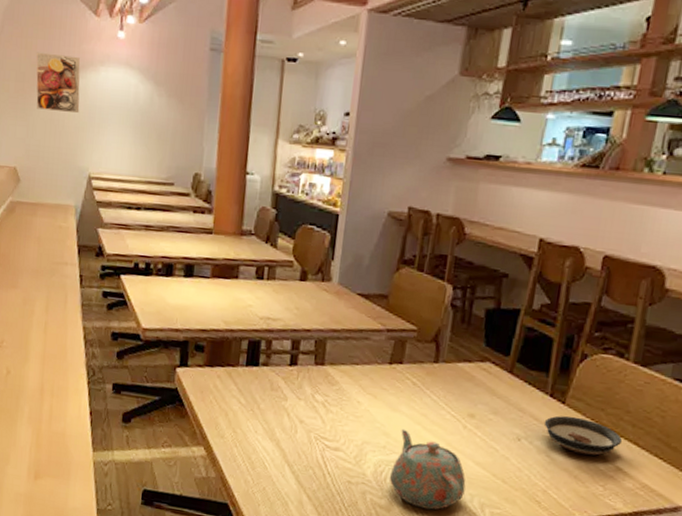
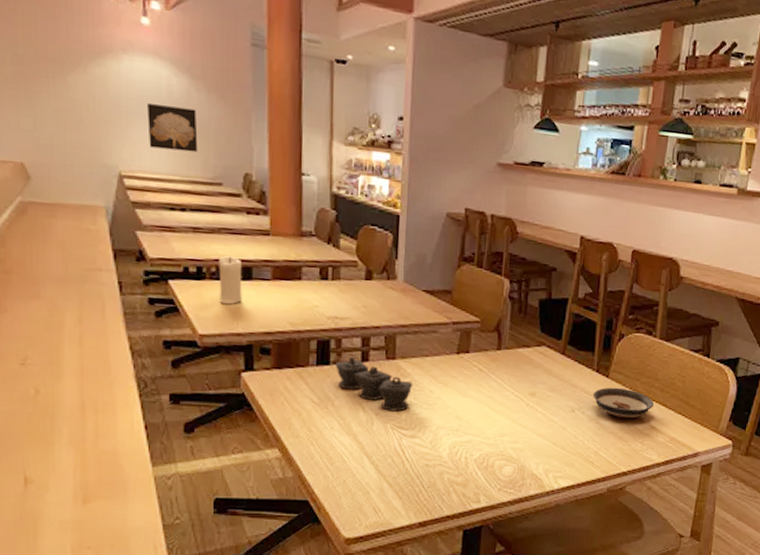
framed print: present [36,52,81,114] -> none [38,32,101,105]
wall art: none [115,110,157,155] -> present [147,104,198,153]
candle: none [163,253,185,301] -> present [219,256,242,305]
sugar bowl: none [263,360,341,421] -> present [334,357,413,412]
teapot: present [389,429,466,510] -> none [463,411,531,481]

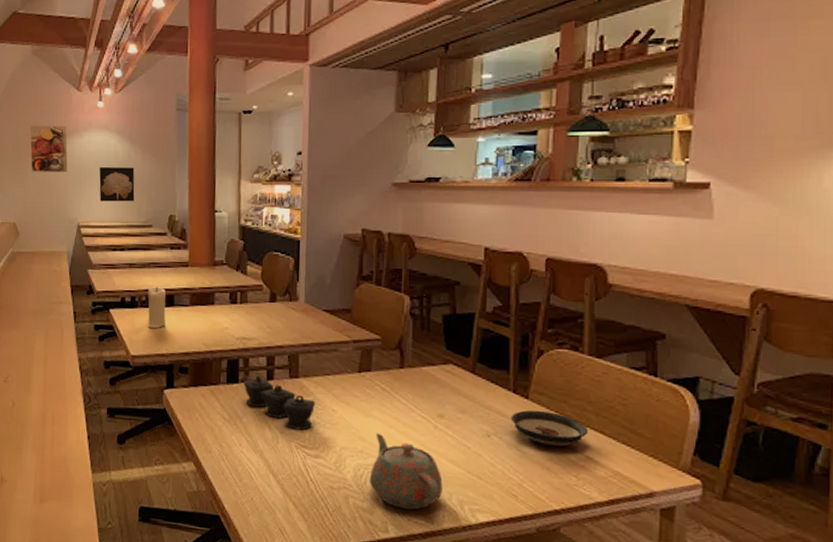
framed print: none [38,32,101,105] -> present [30,125,68,173]
teapot: none [463,411,531,481] -> present [369,433,443,510]

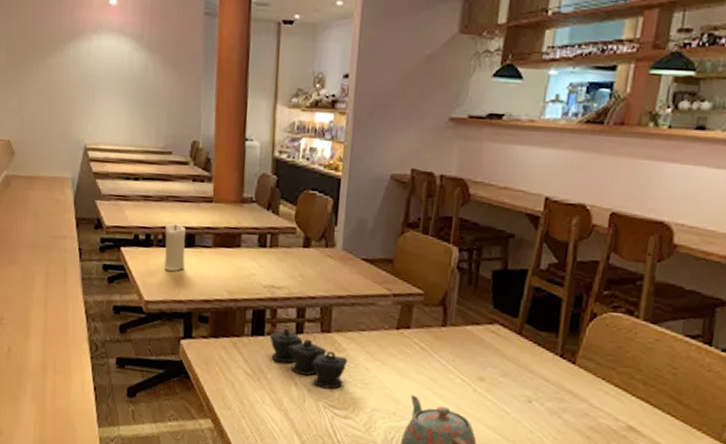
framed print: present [30,125,68,173] -> none [27,21,73,84]
wall art: present [99,167,135,202] -> none [110,79,153,123]
saucer: present [510,410,589,447] -> none [554,376,635,415]

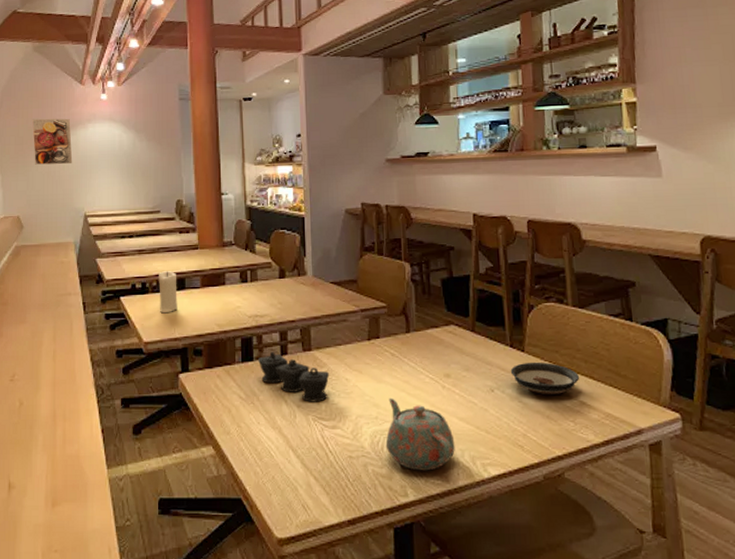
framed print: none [27,21,73,84] -> present [32,118,73,165]
saucer: none [554,376,635,415] -> present [510,362,580,394]

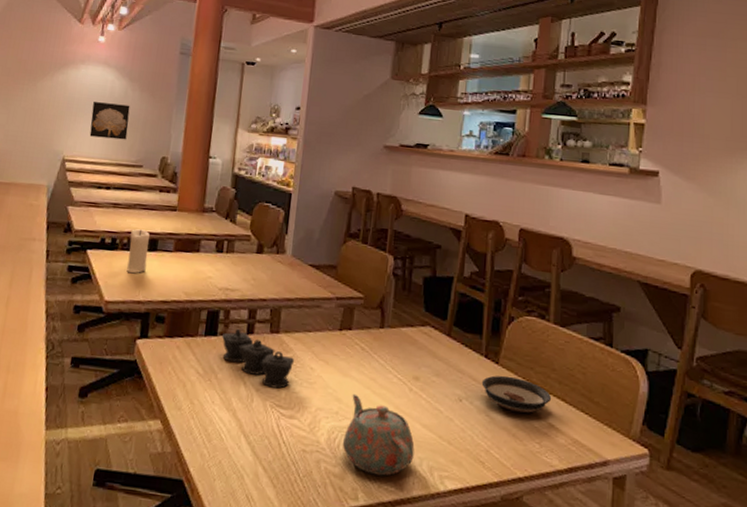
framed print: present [32,118,73,165] -> none [18,51,63,104]
wall art: none [105,156,141,191] -> present [89,102,130,140]

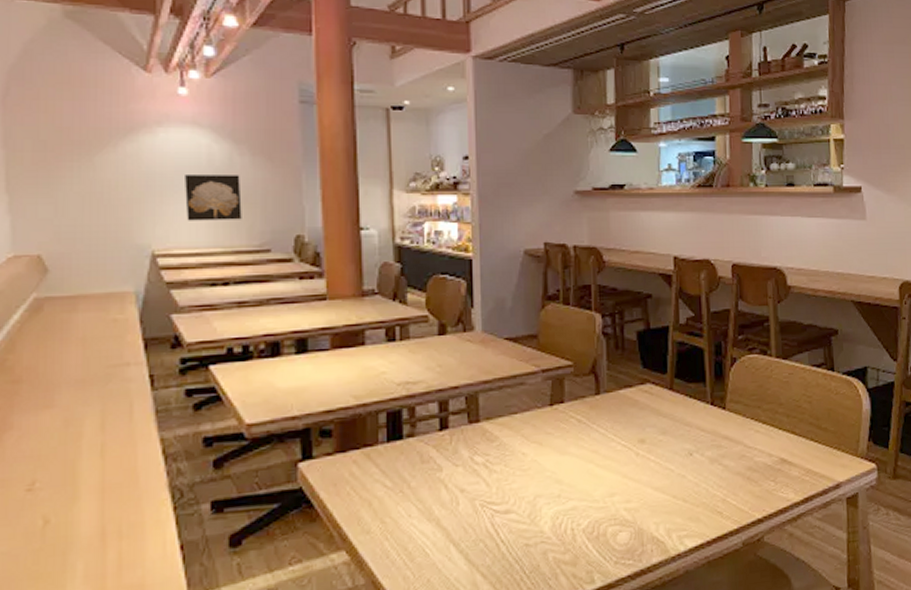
candle: present [127,229,150,274] -> none [268,329,296,385]
sugar bowl: present [221,329,295,389] -> none [408,427,503,485]
teapot: present [342,393,415,476] -> none [569,471,649,553]
saucer: present [481,375,552,413] -> none [710,419,782,455]

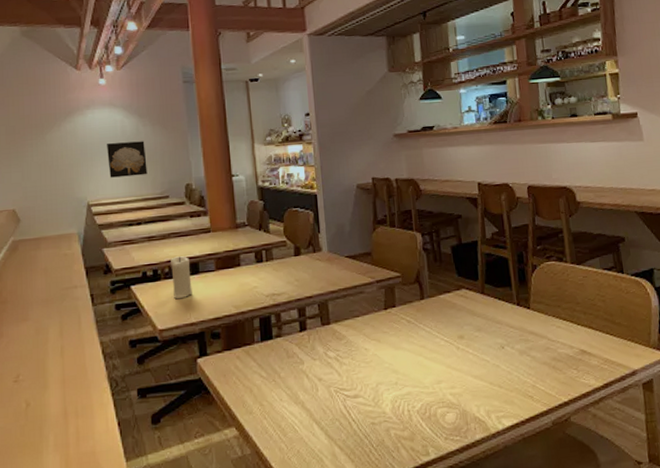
candle: none [268,329,296,385] -> present [171,256,192,300]

